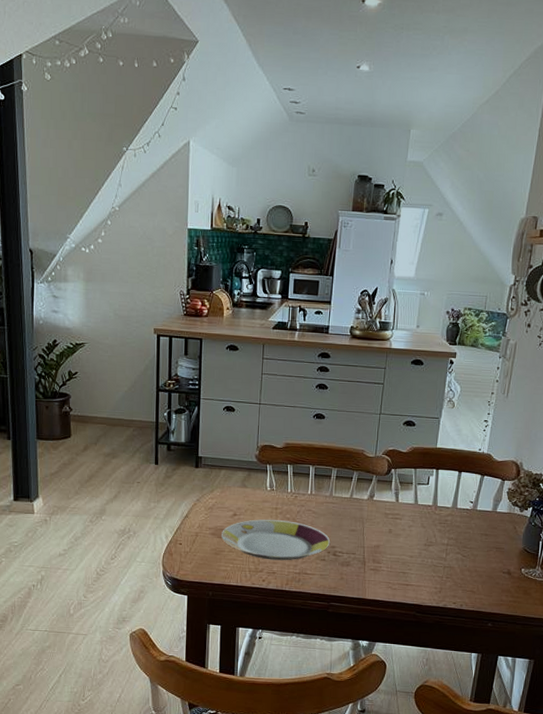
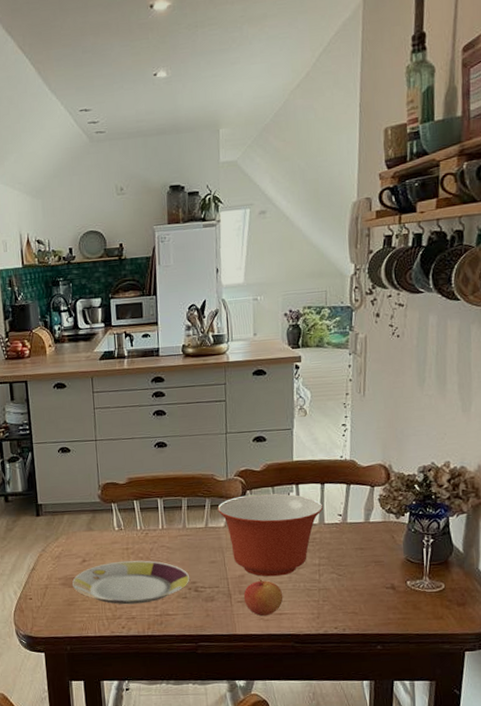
mixing bowl: none [363,473,458,551] -> present [217,493,324,577]
apple: none [376,551,412,585] -> present [243,579,283,616]

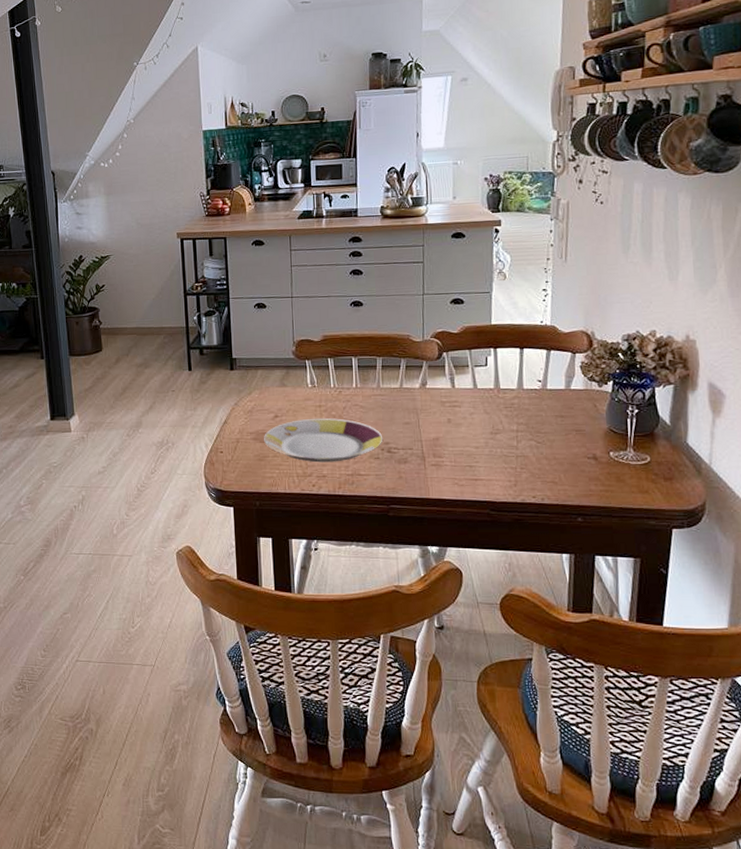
mixing bowl: present [217,493,324,577] -> none [413,356,522,441]
apple: present [243,579,283,616] -> none [437,442,479,481]

